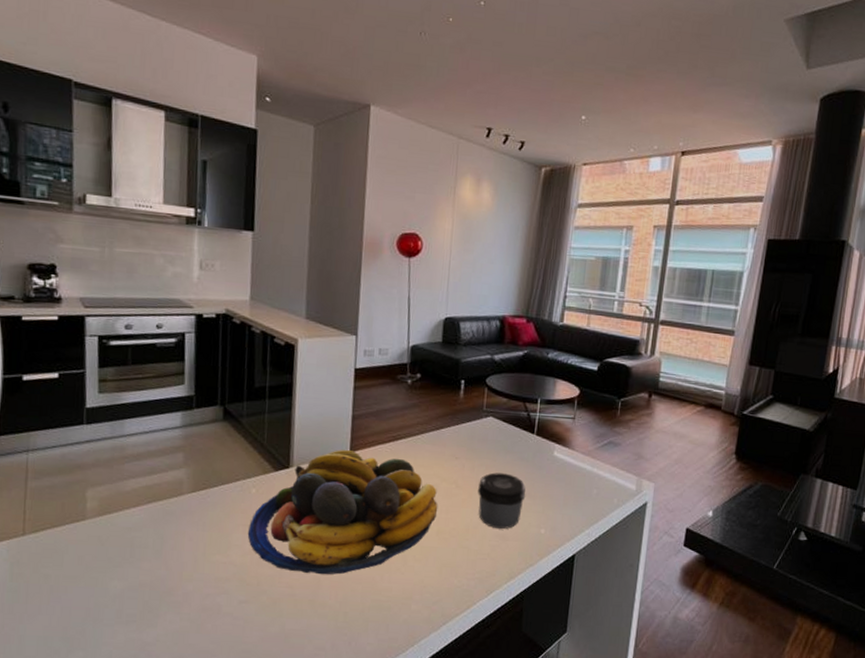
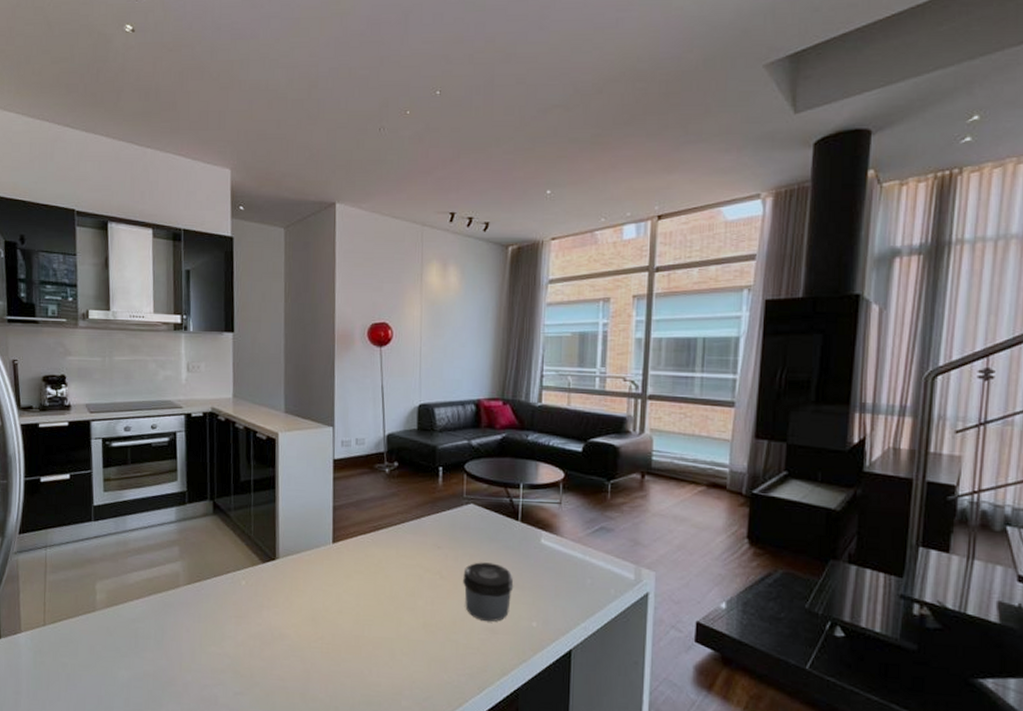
fruit bowl: present [247,450,438,575] -> none [239,541,423,668]

